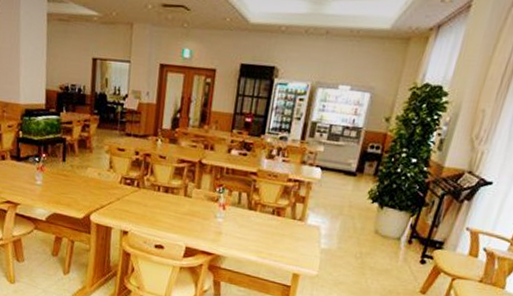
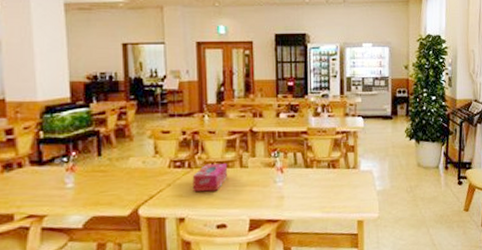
tissue box: none [138,186,173,214] -> present [192,163,228,192]

